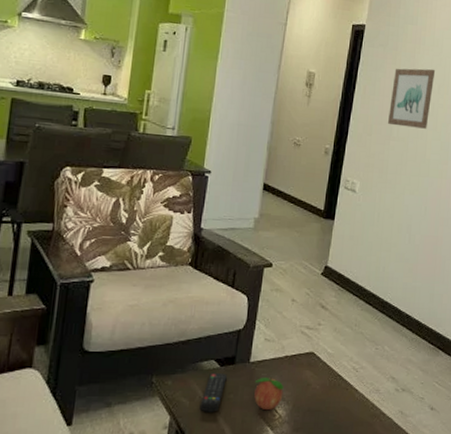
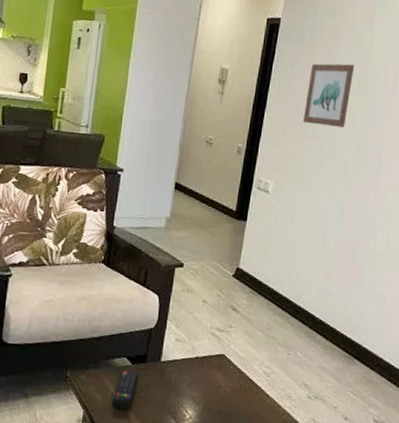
fruit: present [254,375,284,411] -> none [165,375,194,411]

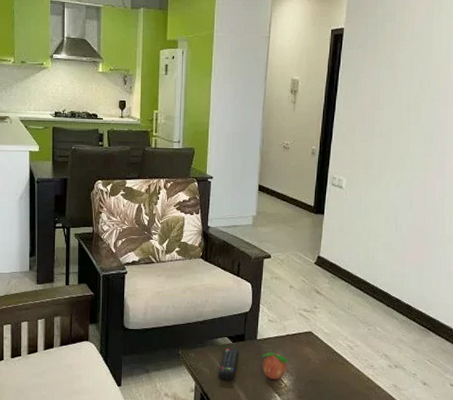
fruit: none [165,375,194,411] -> present [262,351,287,380]
wall art: present [302,63,355,128] -> none [370,64,416,124]

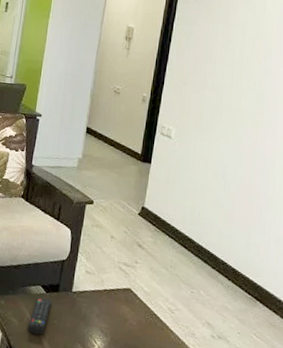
fruit: present [262,351,287,380] -> none [75,306,103,340]

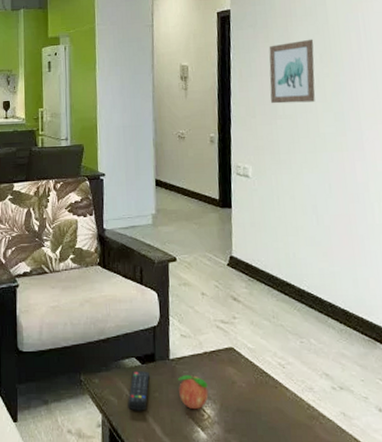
fruit: none [75,306,103,340] -> present [177,373,209,410]
wall art: none [202,22,250,80] -> present [269,39,315,104]

